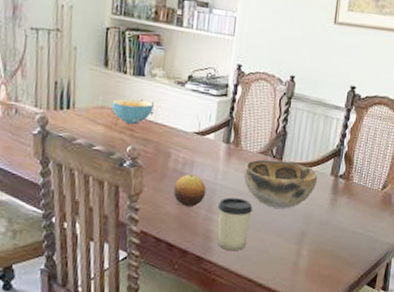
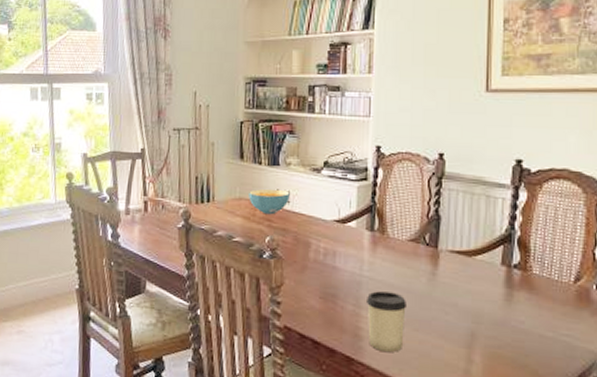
fruit: present [173,174,207,206] -> none [316,265,352,301]
decorative bowl: present [243,159,318,209] -> none [393,248,485,305]

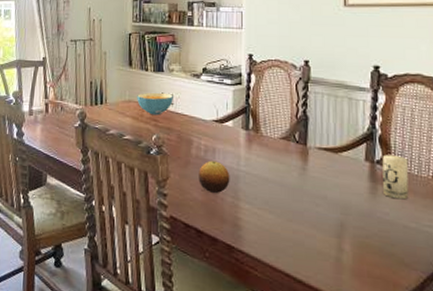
fruit: none [316,265,352,301] -> present [198,160,230,193]
cup: present [365,291,406,353] -> none [243,184,280,242]
candle: none [518,258,549,307] -> present [382,154,409,200]

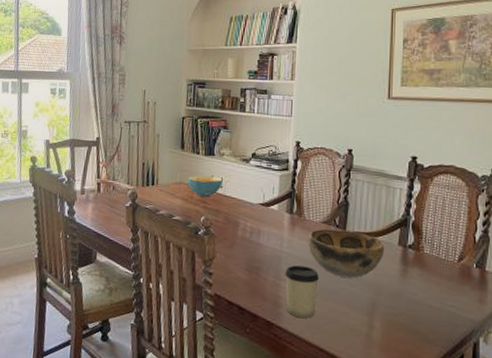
fruit: present [198,160,230,193] -> none [243,242,273,273]
cup: none [243,184,280,242] -> present [284,265,319,319]
decorative bowl: none [267,145,351,197] -> present [308,229,385,278]
candle: present [382,154,409,200] -> none [412,240,437,282]

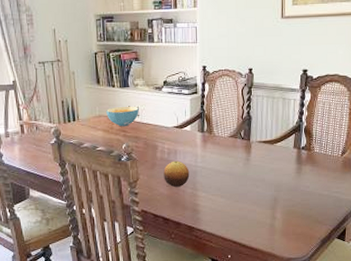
fruit: none [243,242,273,273] -> present [163,161,190,187]
cup: present [284,265,319,319] -> none [200,176,229,220]
decorative bowl: present [308,229,385,278] -> none [219,141,283,181]

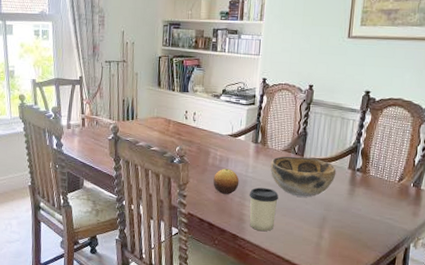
cereal bowl: present [106,106,139,127] -> none [164,110,196,130]
cup: none [200,176,229,220] -> present [248,187,278,232]
decorative bowl: none [219,141,283,181] -> present [270,156,337,197]

